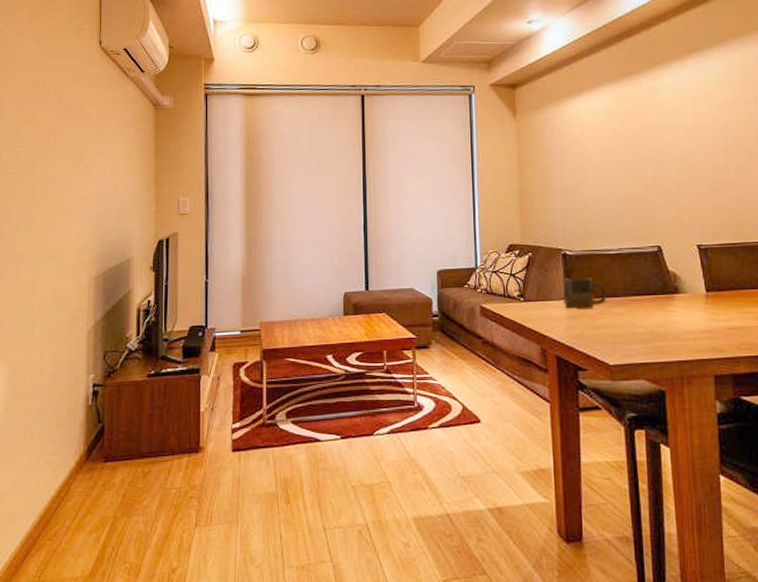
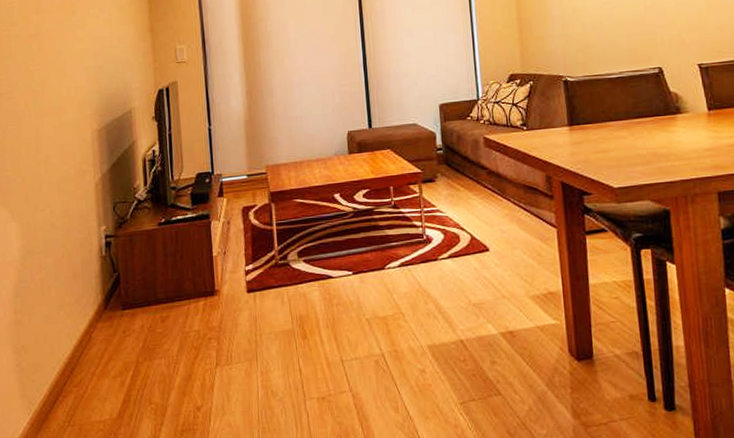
mug: present [563,277,606,311] -> none [565,102,609,136]

